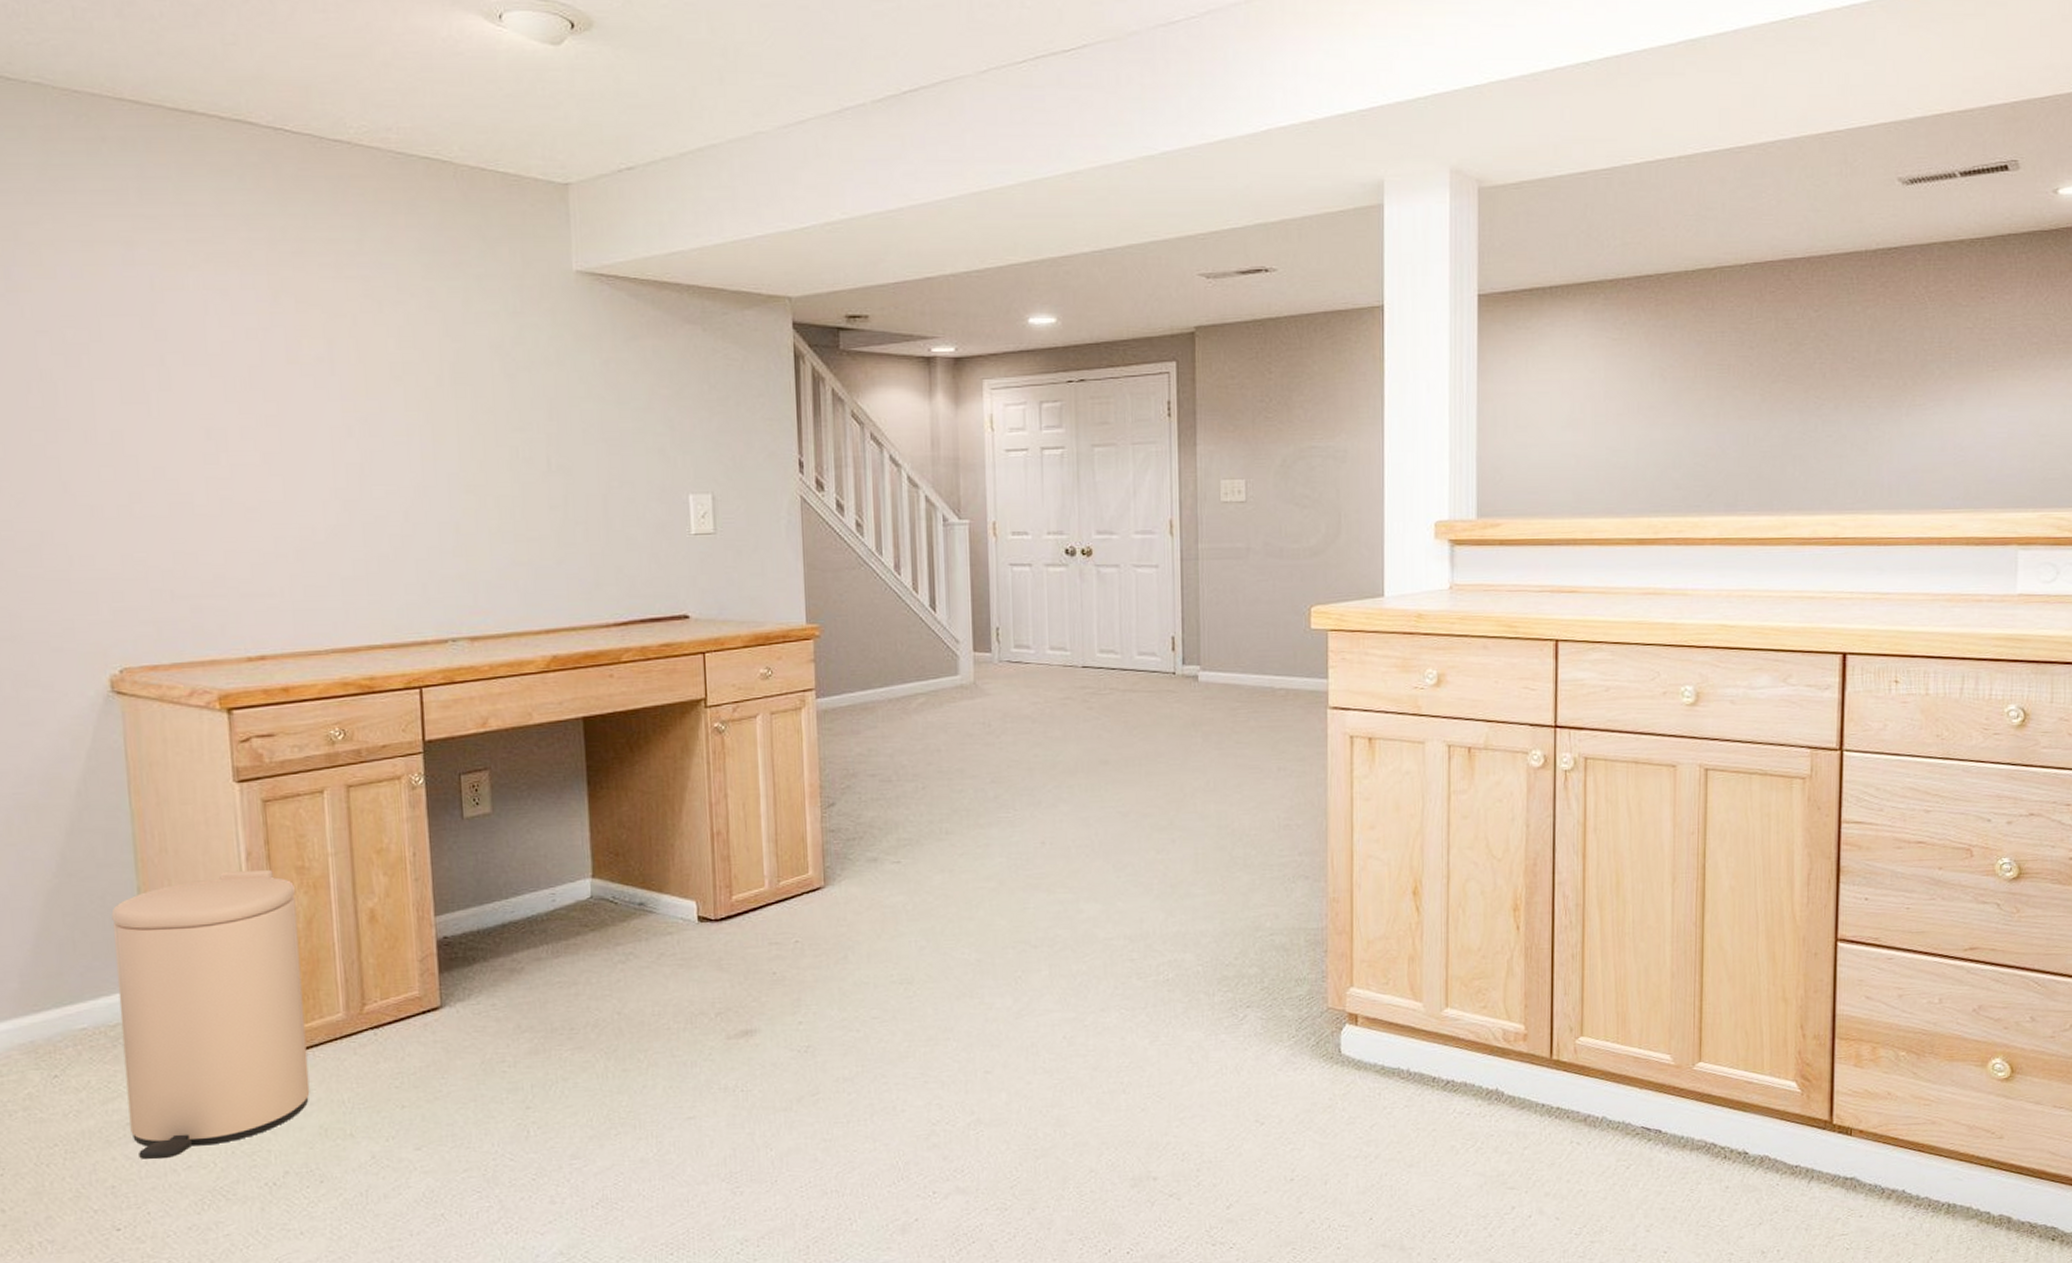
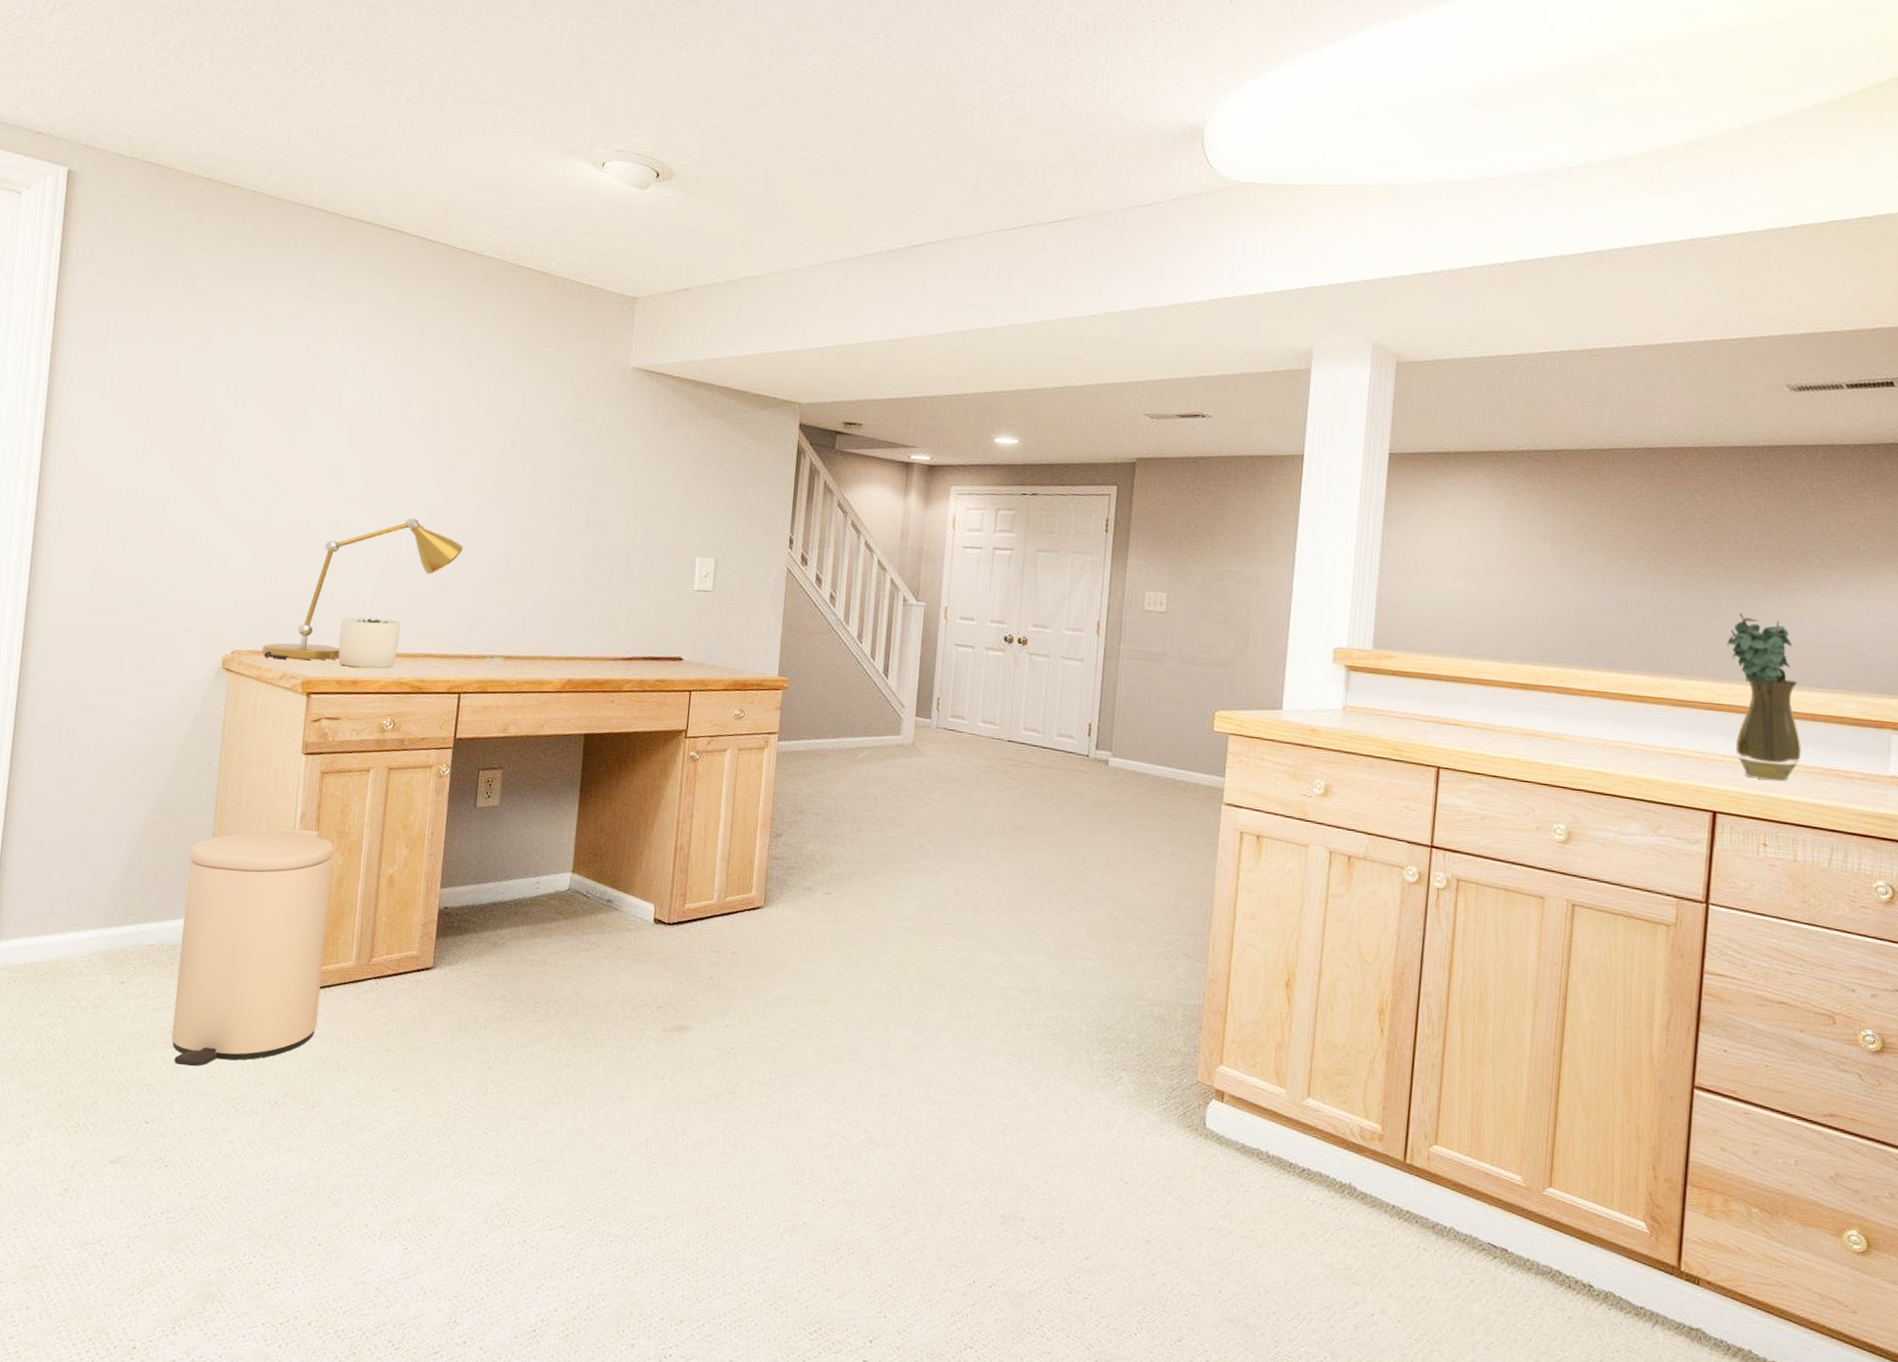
desk lamp: none [158,483,396,672] -> present [261,518,463,660]
planter: none [254,610,334,672] -> present [338,617,401,669]
vase: none [1849,437,1930,613] -> present [1727,613,1802,781]

